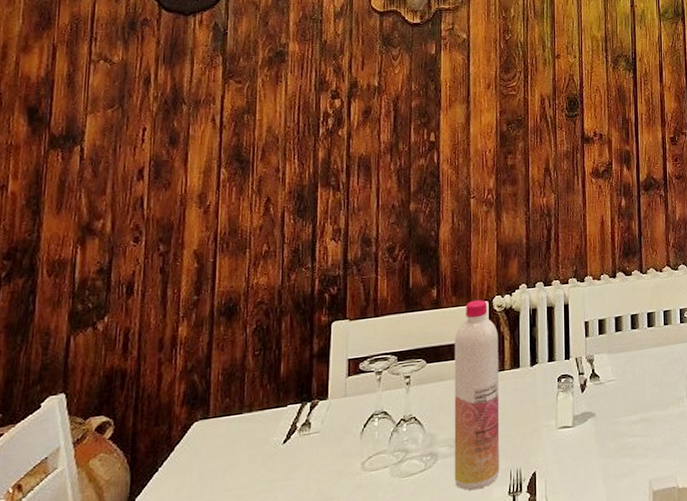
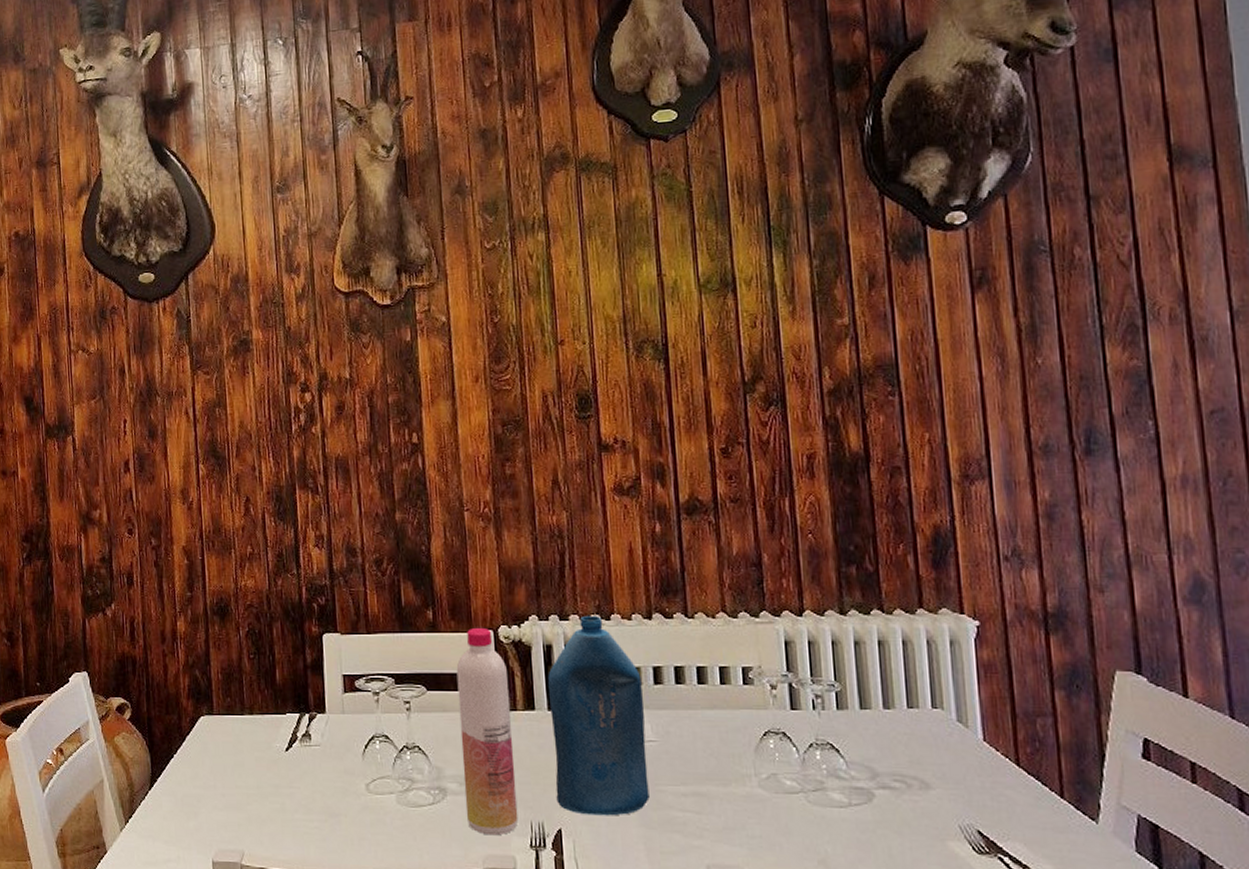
bottle: none [532,279,608,455] -> present [548,616,650,816]

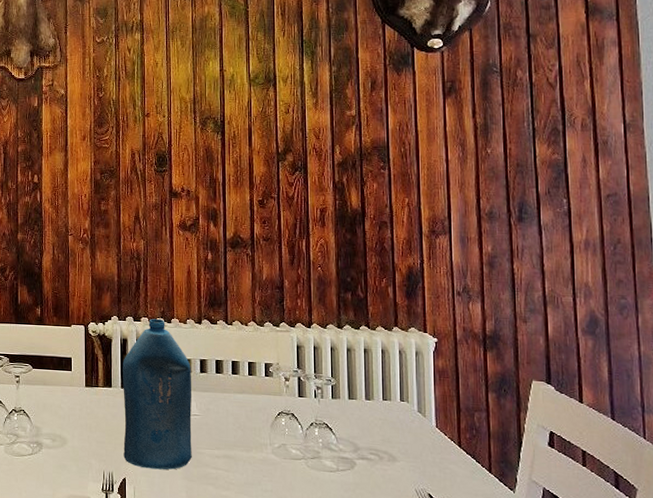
beverage bottle: present [456,627,519,836] -> none [55,323,94,481]

